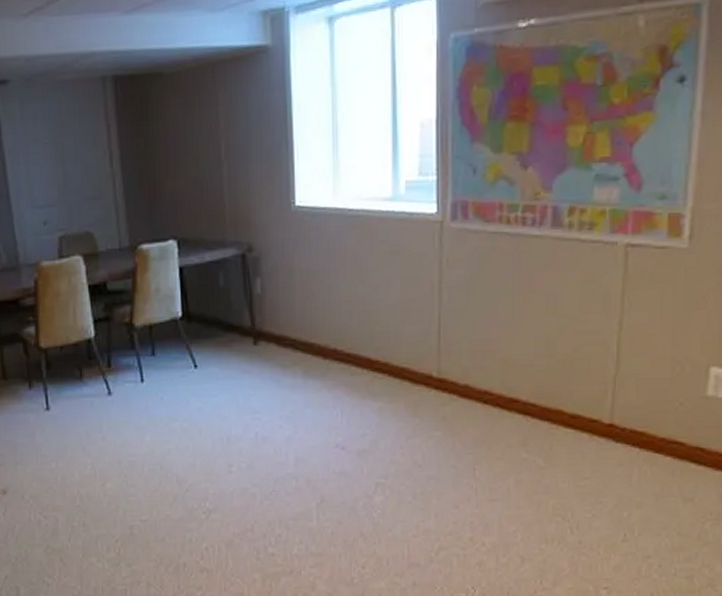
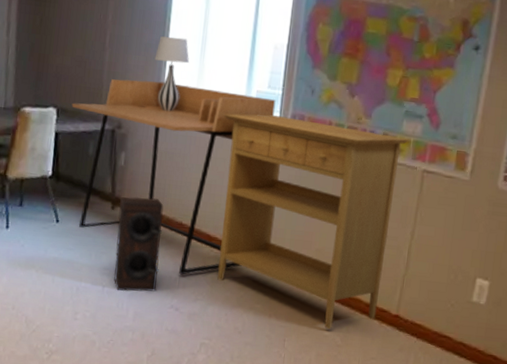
desk: none [193,188,431,409] -> present [71,79,276,275]
speaker: none [261,326,317,436] -> present [113,197,164,292]
table lamp: none [279,133,321,223] -> present [154,36,190,112]
console table: none [369,206,604,450] -> present [217,113,409,329]

